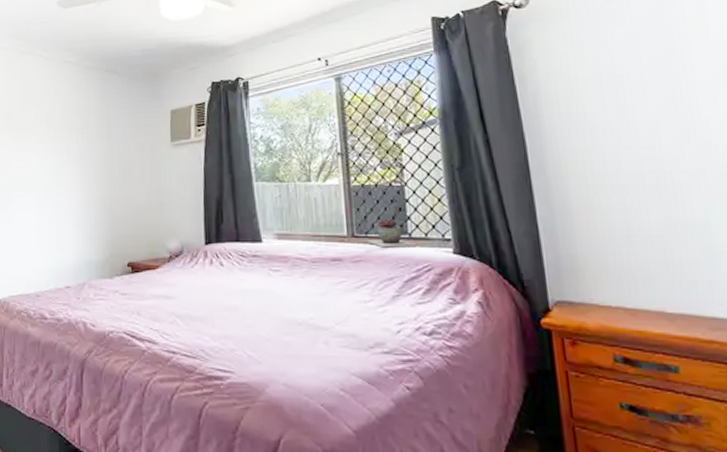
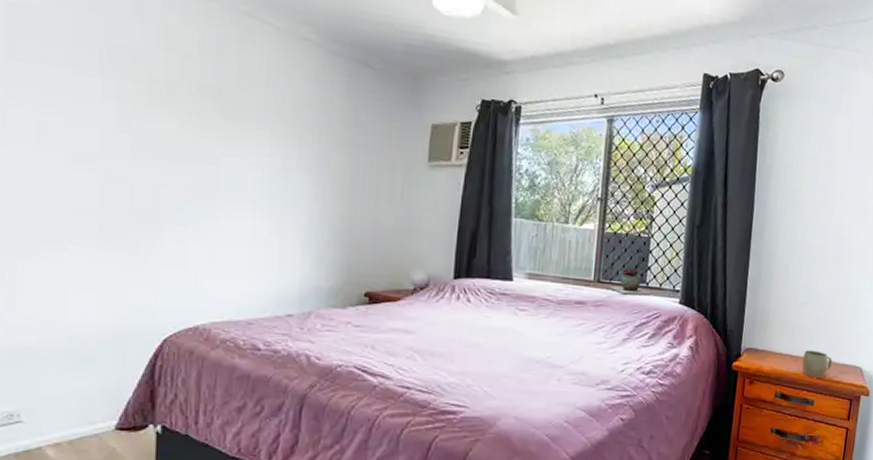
mug: none [643,301,694,338] -> present [801,350,832,379]

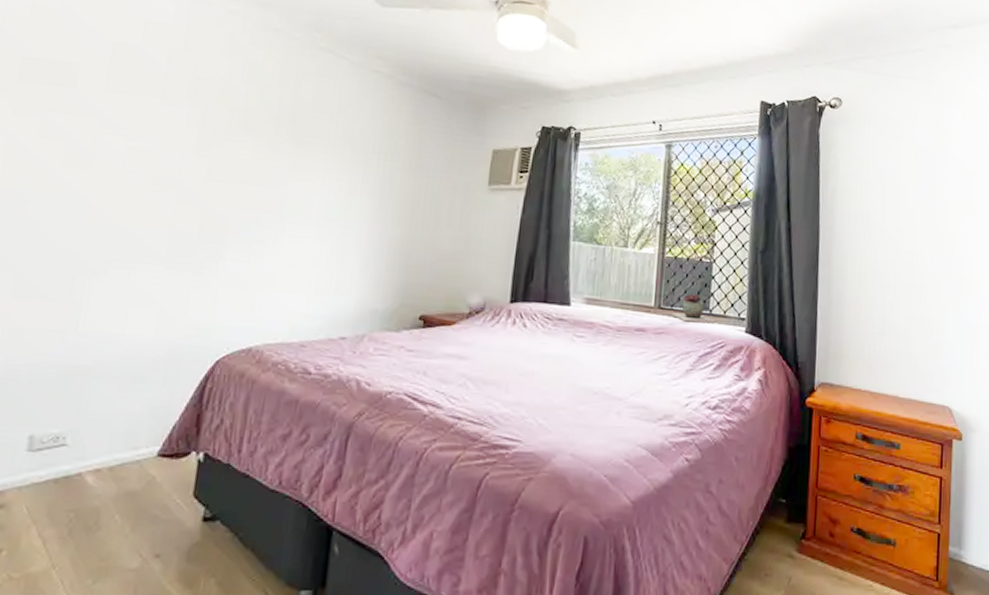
mug: present [801,350,832,379] -> none [883,386,917,419]

